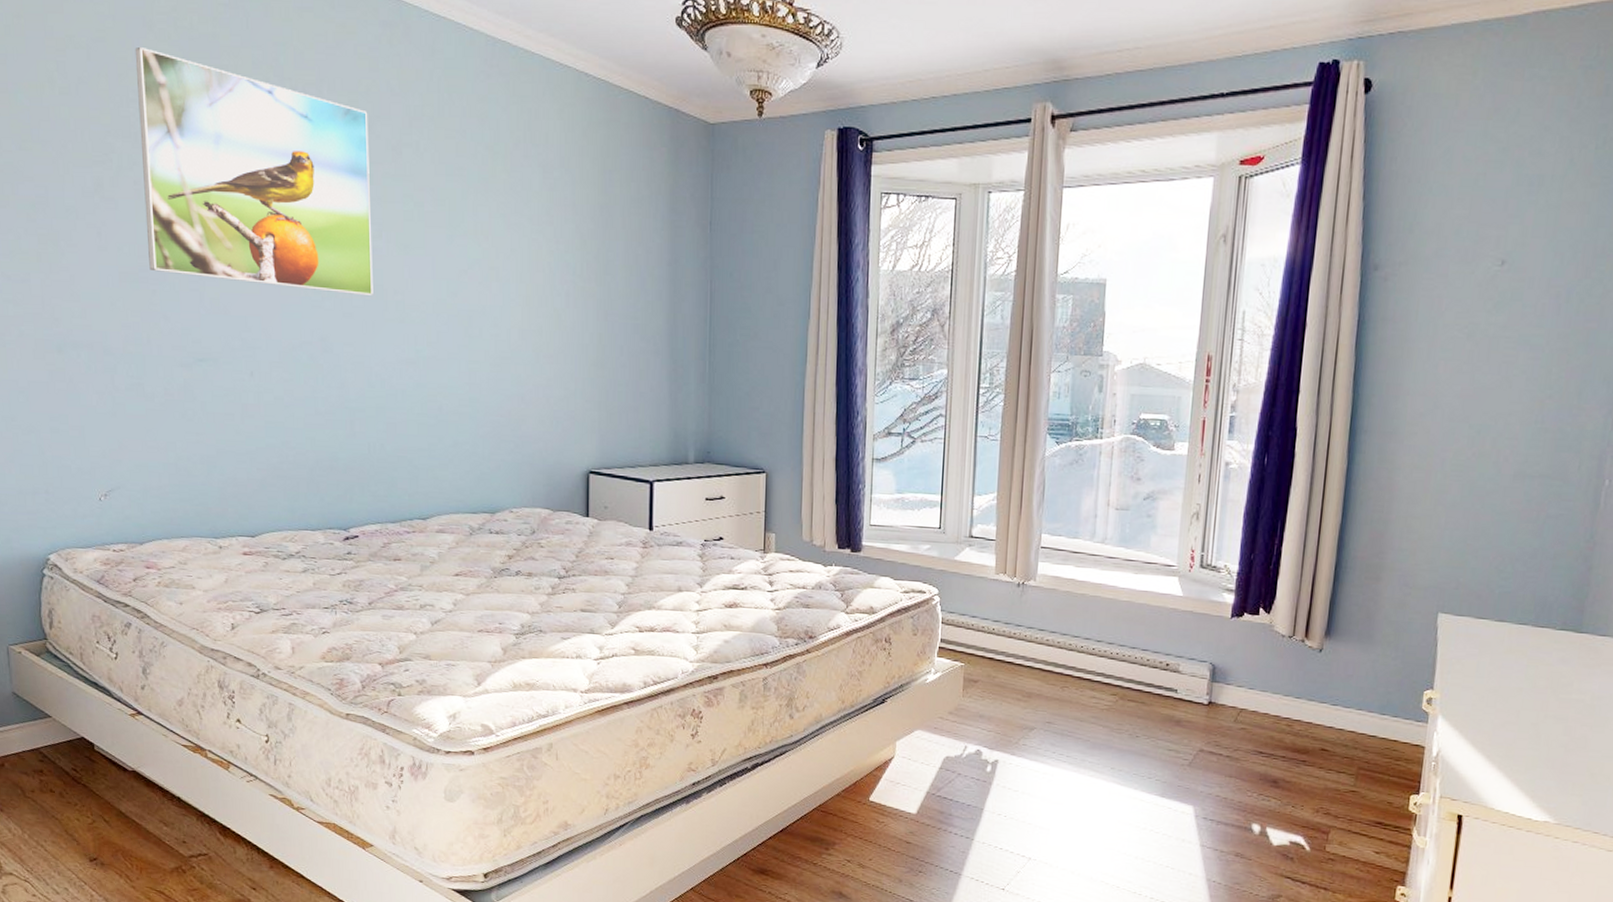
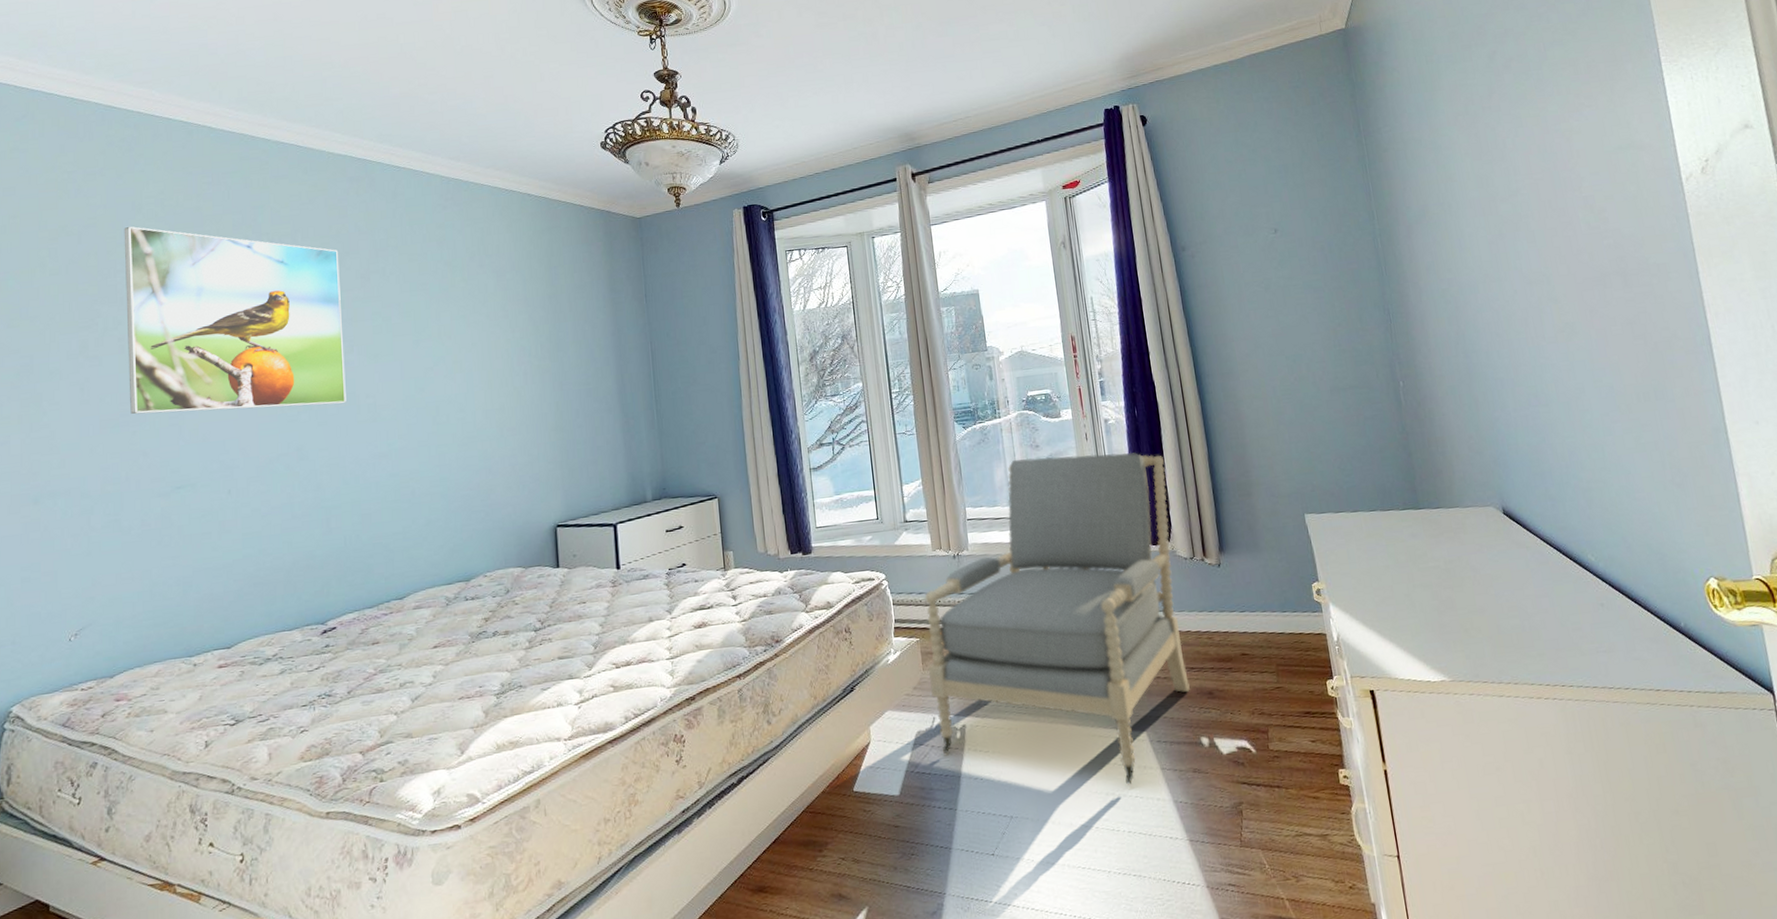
armchair: none [968,489,1286,854] -> present [925,452,1190,785]

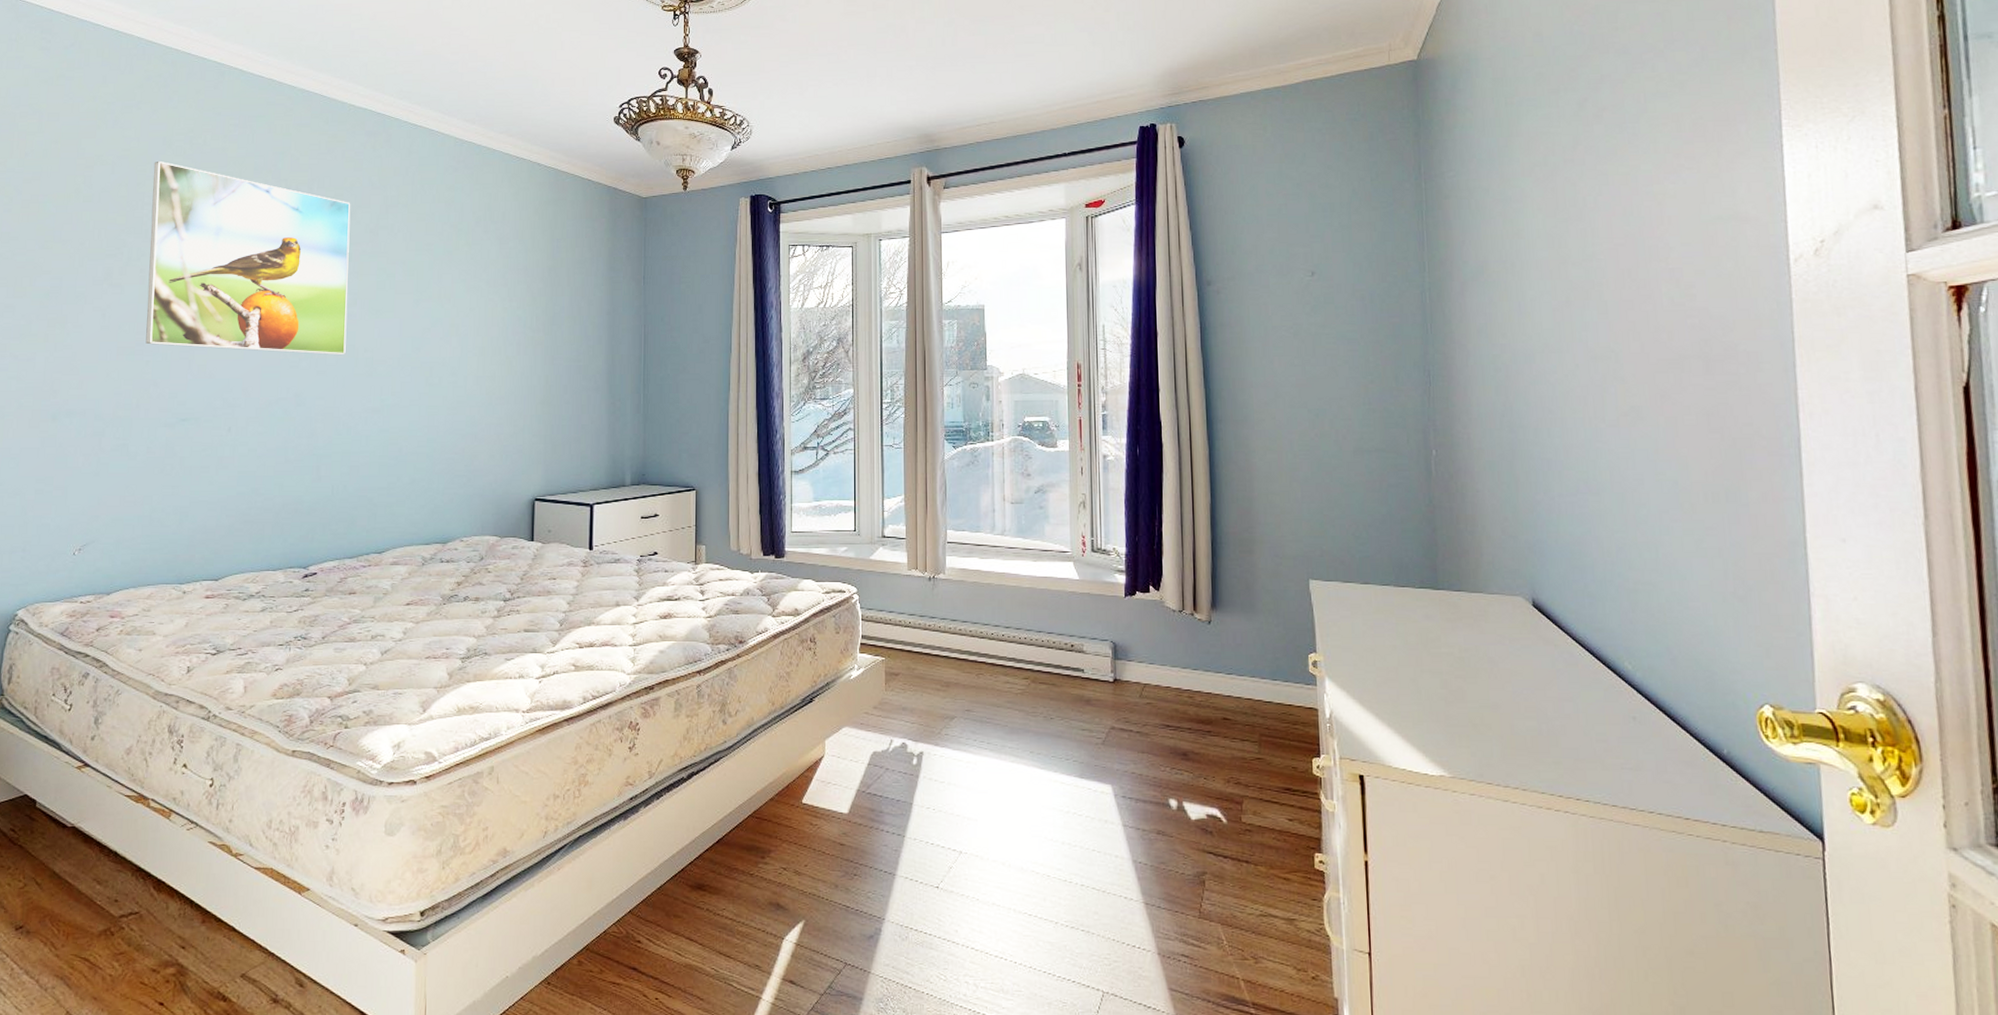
armchair: present [925,452,1190,785] -> none [890,486,1163,837]

